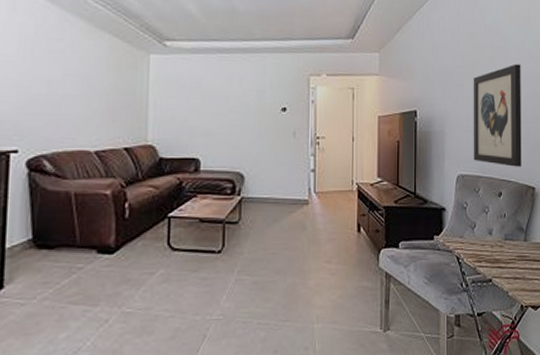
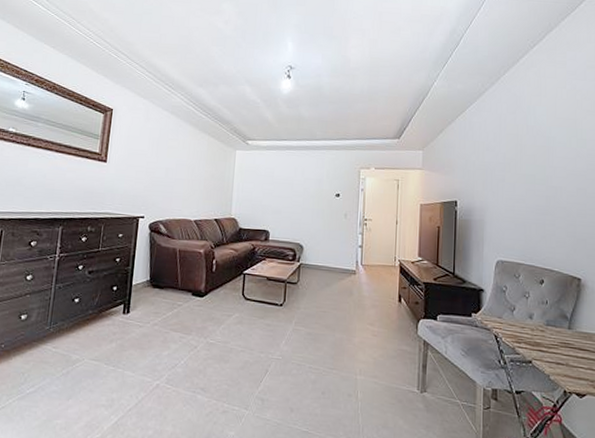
wall art: present [473,63,522,167] -> none [513,161,566,258]

